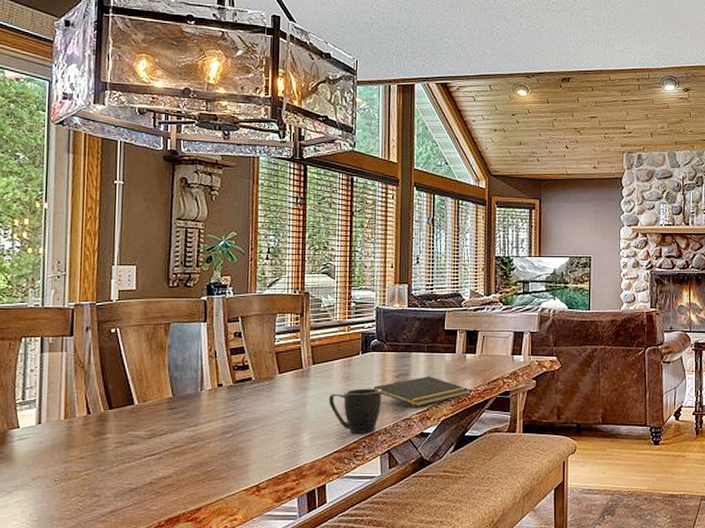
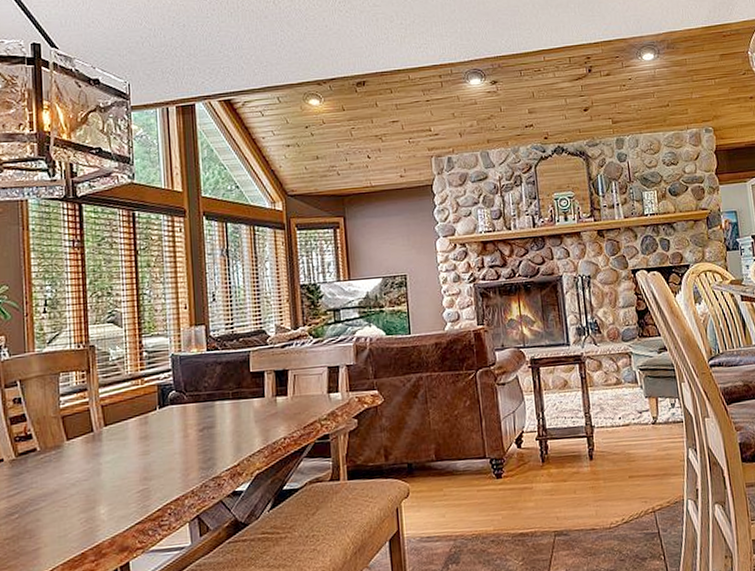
mug: present [328,388,382,433] -> none [125,445,186,500]
notepad: present [373,376,471,407] -> none [175,426,285,463]

